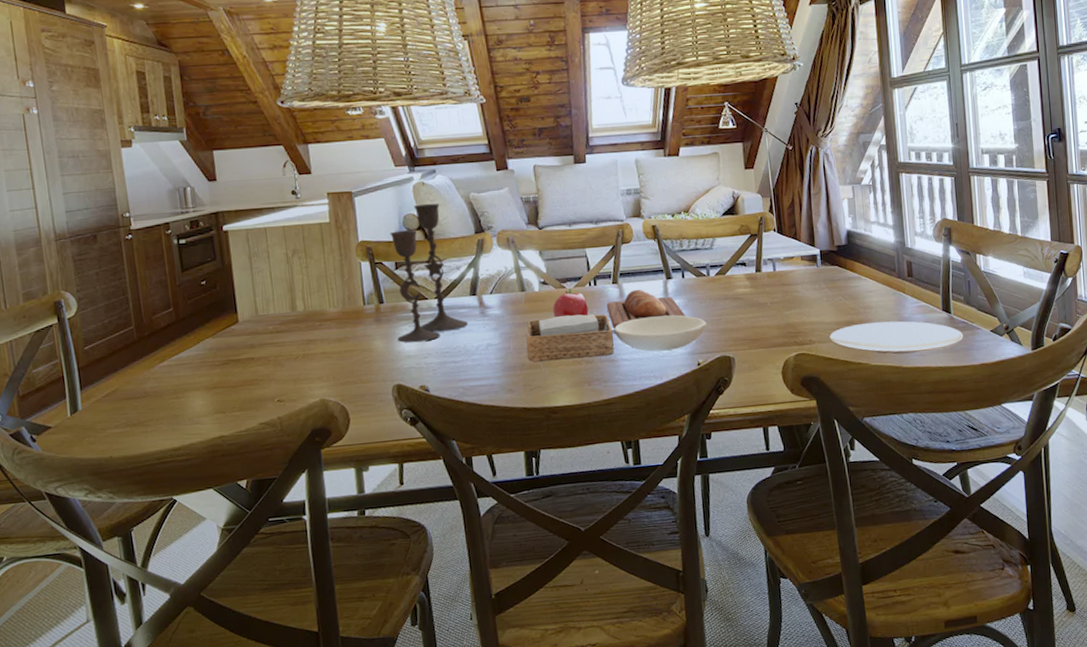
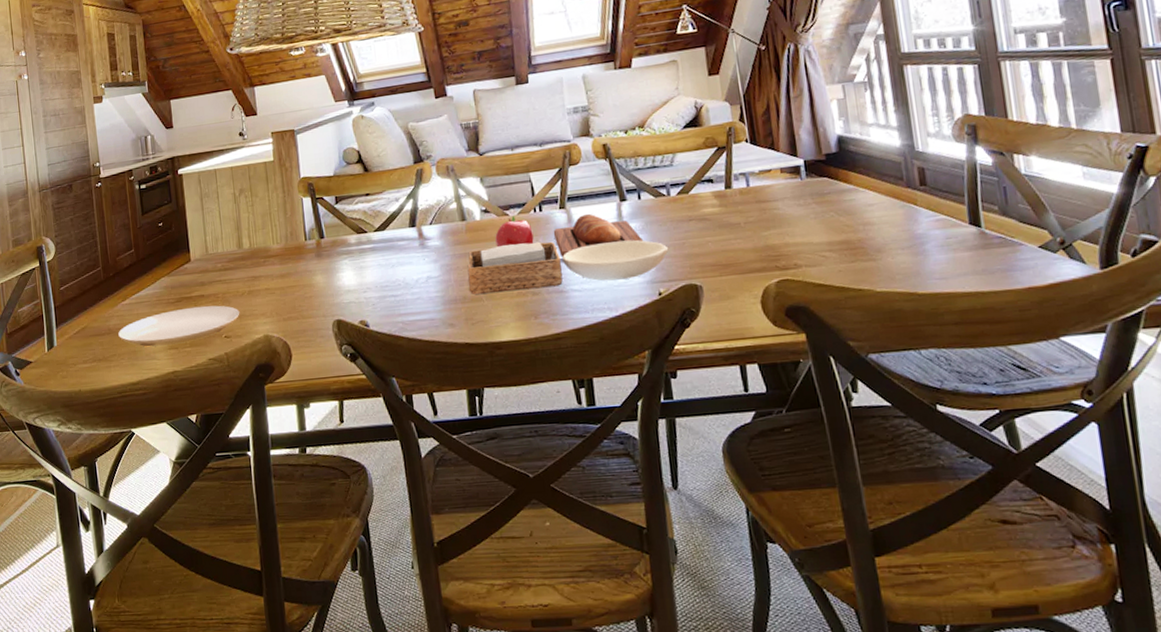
plate: none [155,368,294,411] -> present [118,305,240,347]
candlestick: present [390,203,469,343] -> none [330,135,408,278]
plate: present [829,321,963,355] -> none [820,238,1000,279]

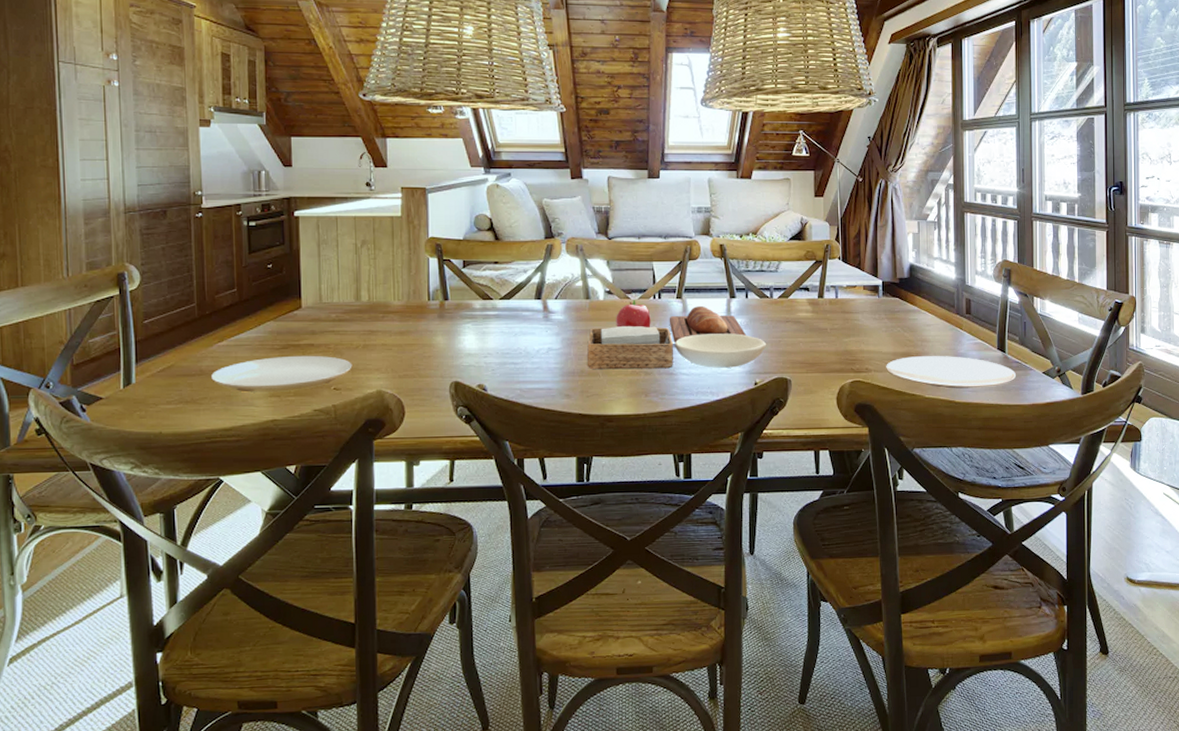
plate: none [820,238,1000,279] -> present [886,356,1016,389]

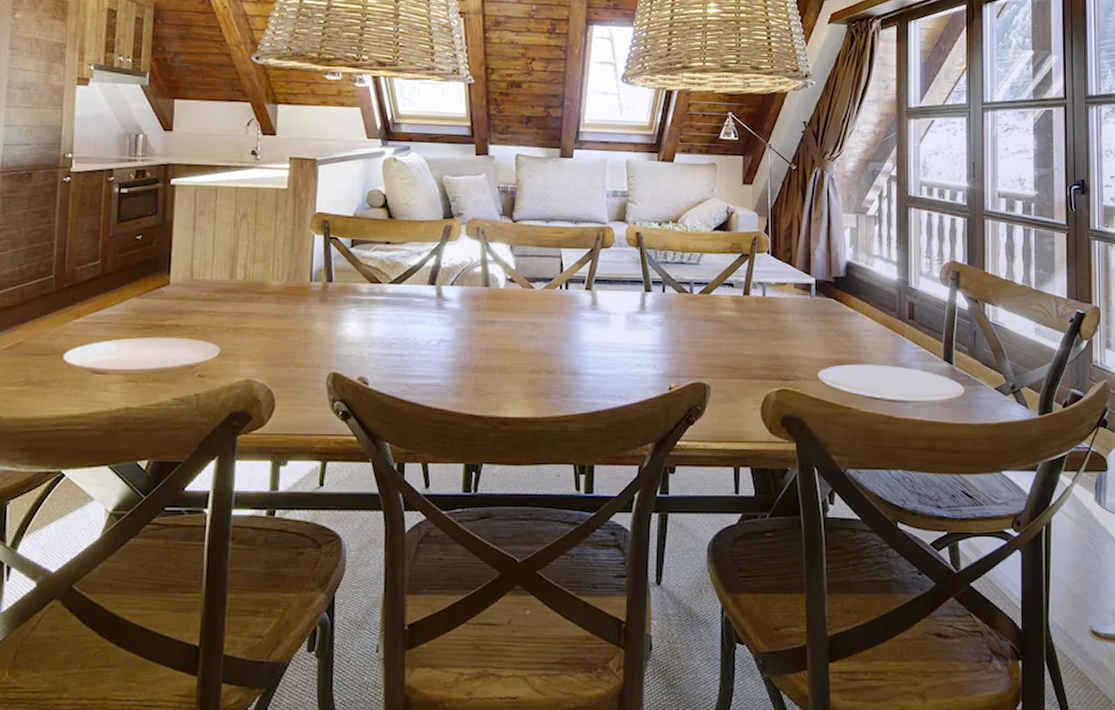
napkin holder: present [587,325,673,369] -> none [481,317,579,368]
fruit: present [616,300,651,328] -> none [517,290,556,321]
bread loaf: present [669,305,747,344] -> none [576,298,662,340]
bowl: present [675,333,767,368] -> none [582,330,684,369]

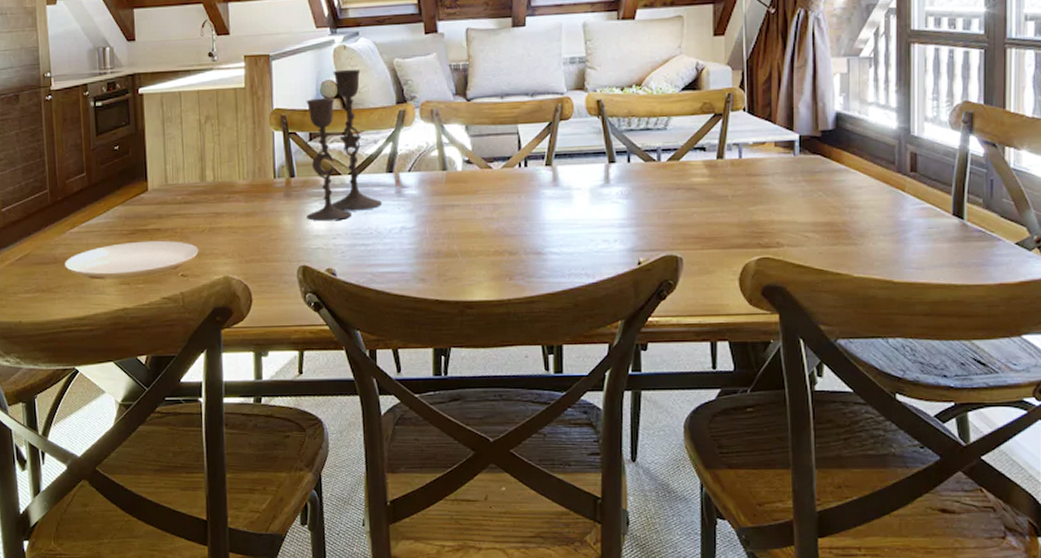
candlestick: none [342,180,423,329] -> present [306,69,383,222]
plate: present [817,364,964,403] -> none [803,225,977,266]

